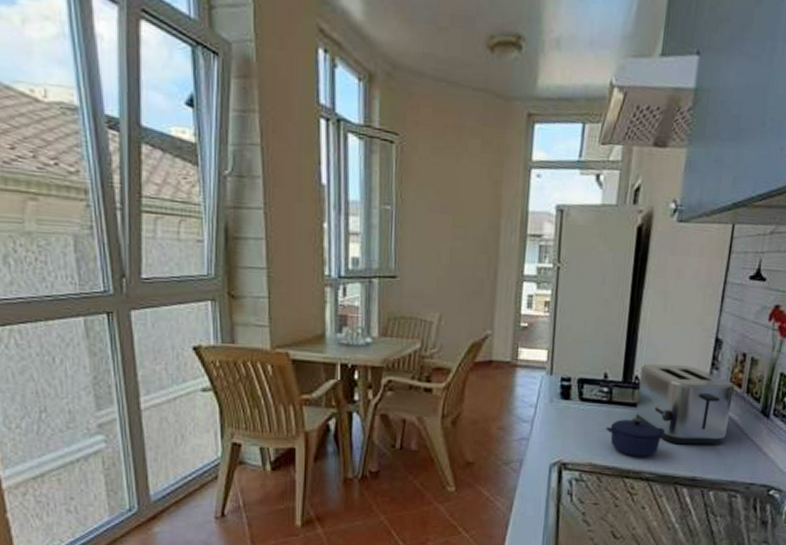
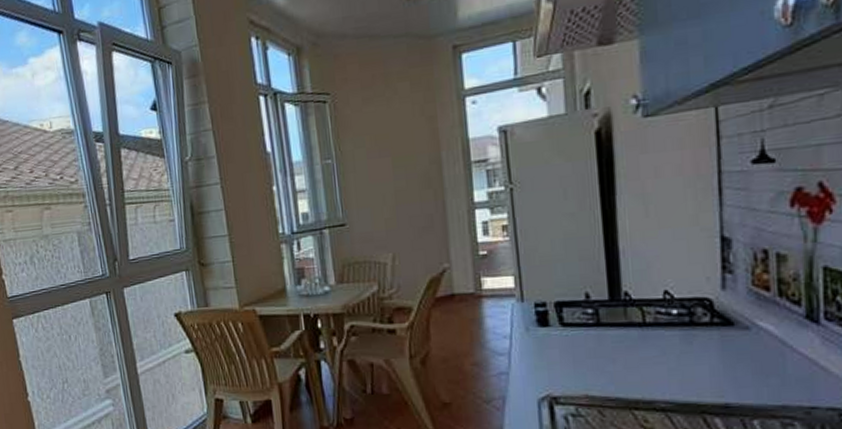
cooking pot: present [606,418,666,457] -> none [598,339,676,384]
toaster: present [635,364,734,445] -> none [629,272,762,366]

